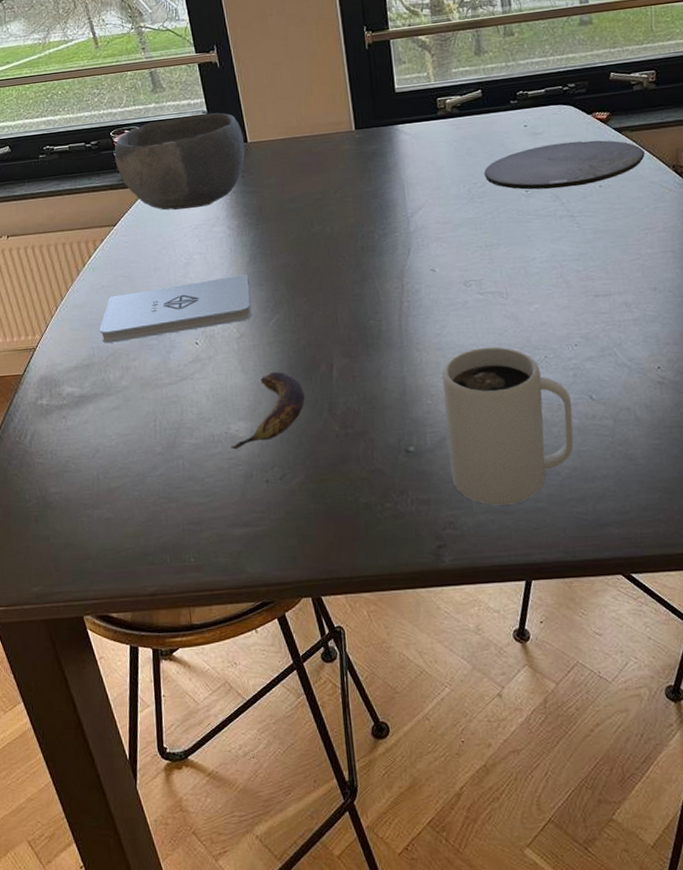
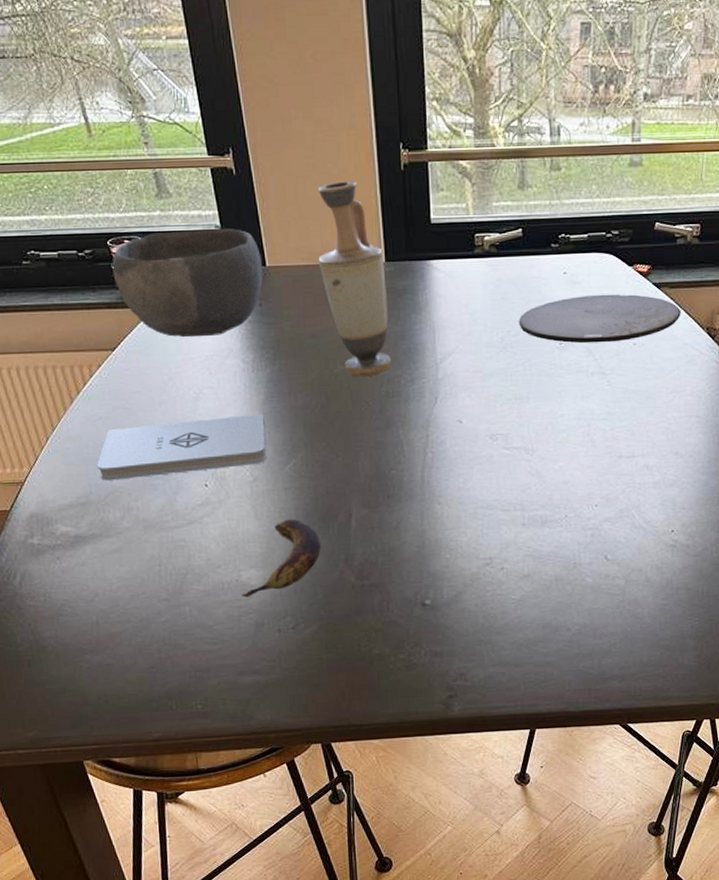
vase: none [292,62,365,236] -> present [318,181,392,378]
mug: present [441,347,574,506] -> none [462,503,587,659]

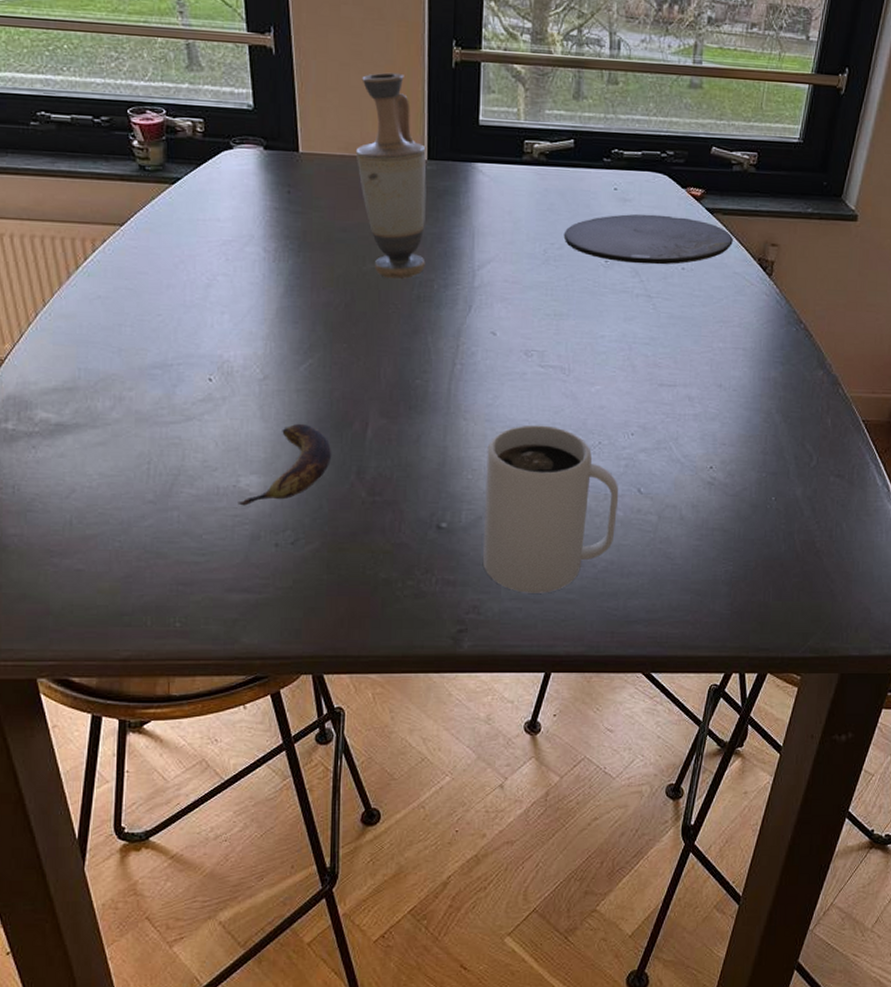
notepad: present [97,413,267,481] -> none [90,306,282,366]
bowl: present [112,228,263,338] -> none [130,106,295,220]
mug: none [462,503,587,659] -> present [482,425,619,593]

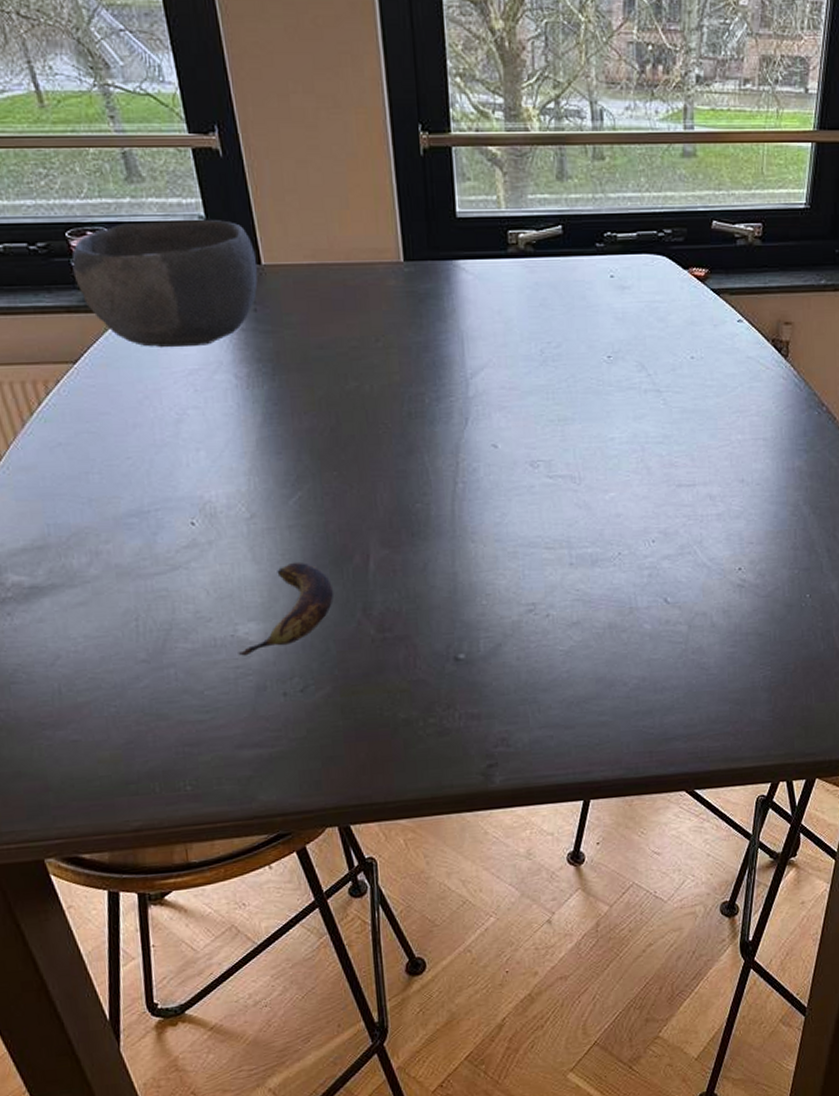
bowl: none [130,106,295,220] -> present [71,219,258,348]
vase: present [355,72,426,280] -> none [322,167,414,396]
mug: present [482,425,619,593] -> none [500,540,645,720]
plate: present [563,214,733,265] -> none [560,300,743,357]

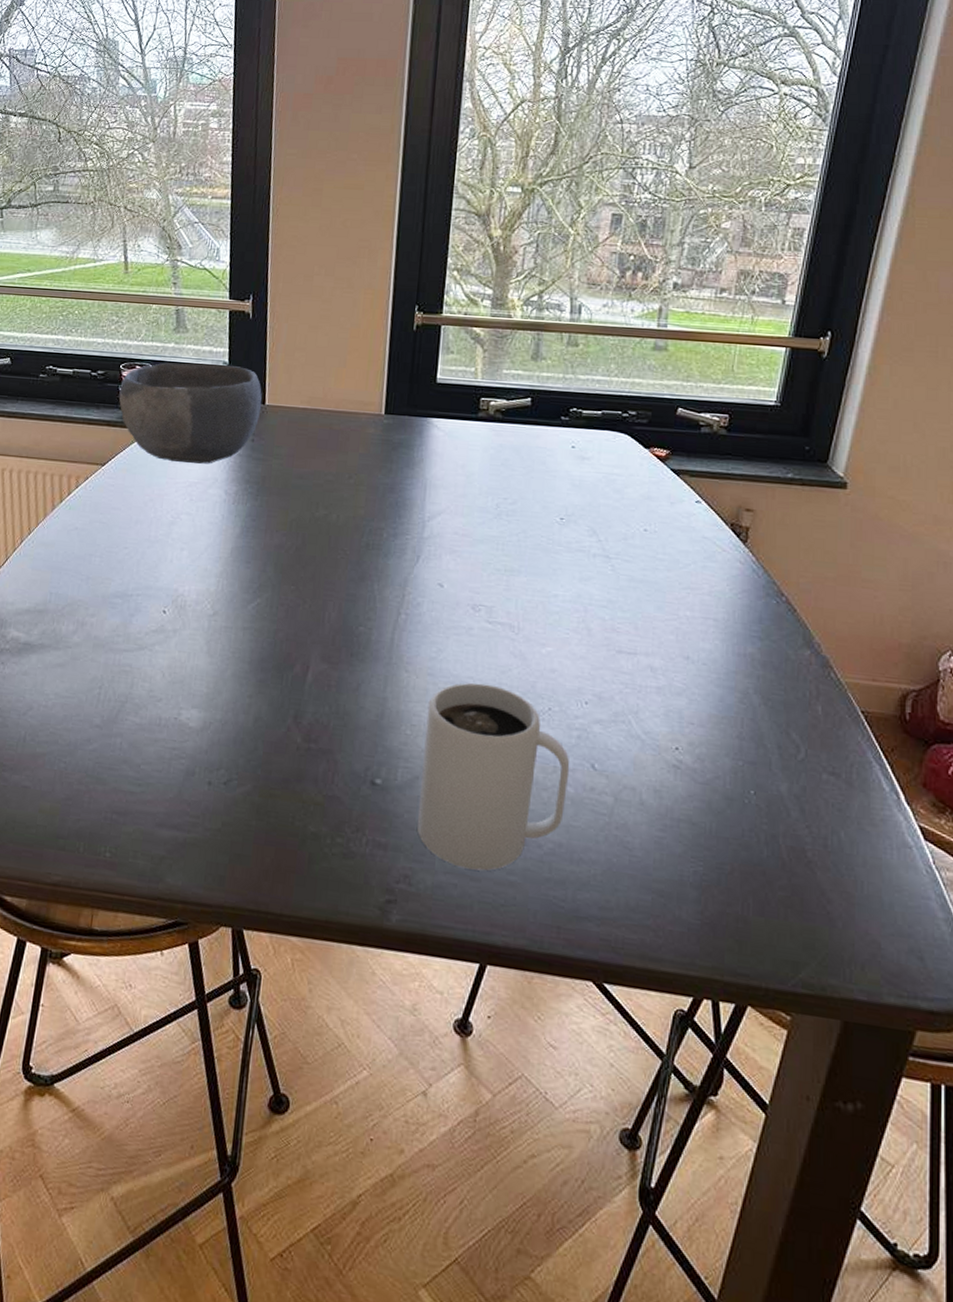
banana: present [238,561,334,656] -> none [177,661,272,740]
mug: none [500,540,645,720] -> present [417,682,570,872]

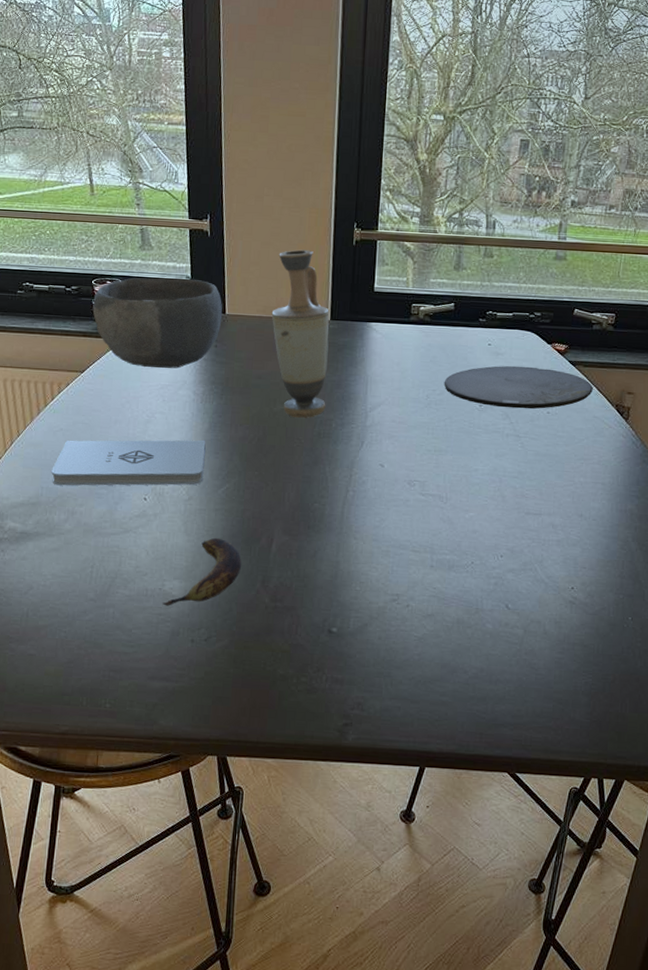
notepad: none [62,540,237,599] -> present [51,440,206,486]
banana: none [177,661,272,740] -> present [162,537,242,606]
vase: none [317,334,384,527] -> present [271,249,329,419]
mug: present [417,682,570,872] -> none [367,545,489,695]
plate: none [517,472,702,526] -> present [444,365,593,409]

